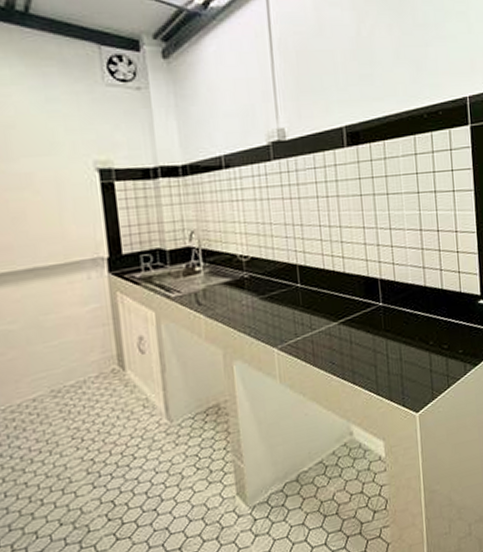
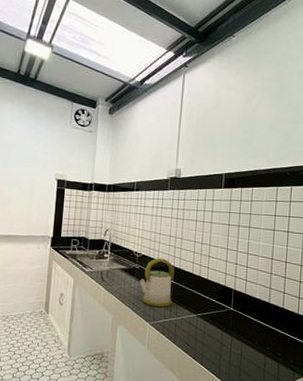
kettle: none [253,256,303,325] -> present [139,258,174,308]

